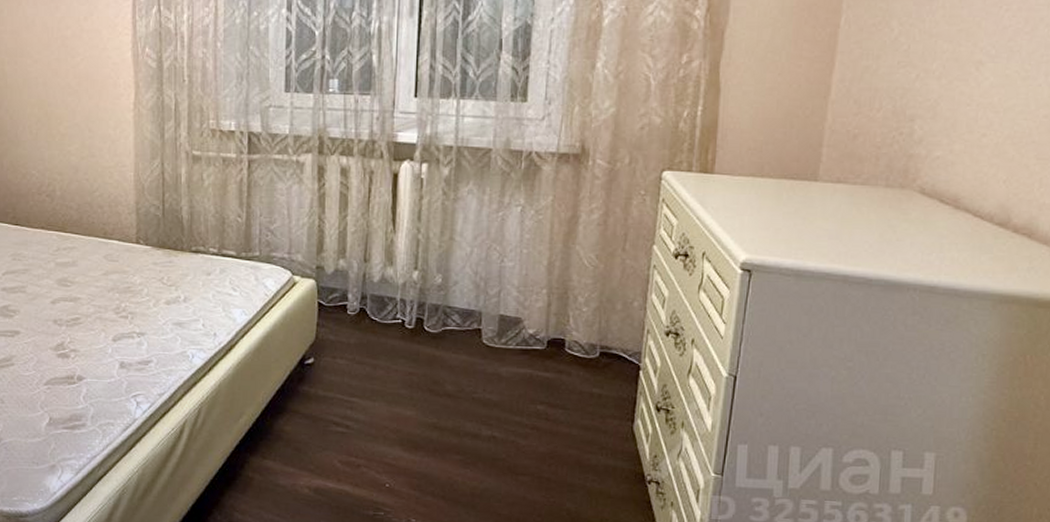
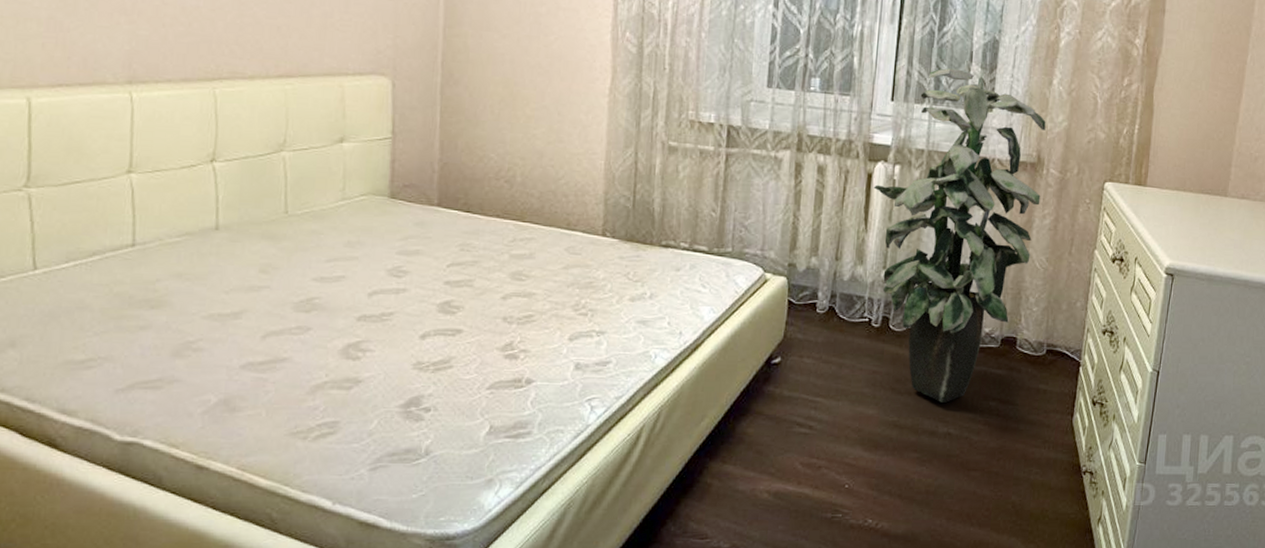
indoor plant: none [400,59,590,405] -> present [873,68,1046,402]

